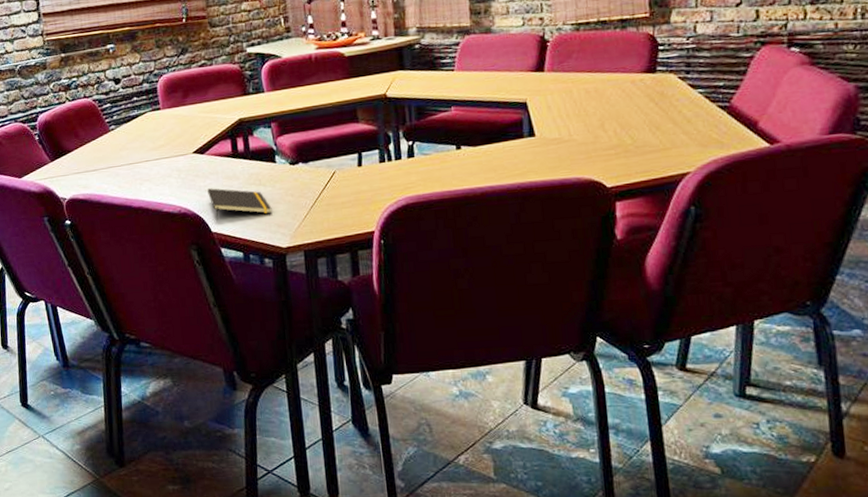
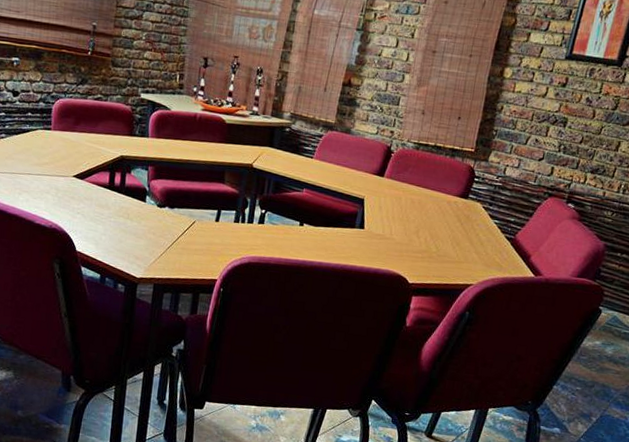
notepad: present [207,188,272,221] -> none [79,211,134,246]

